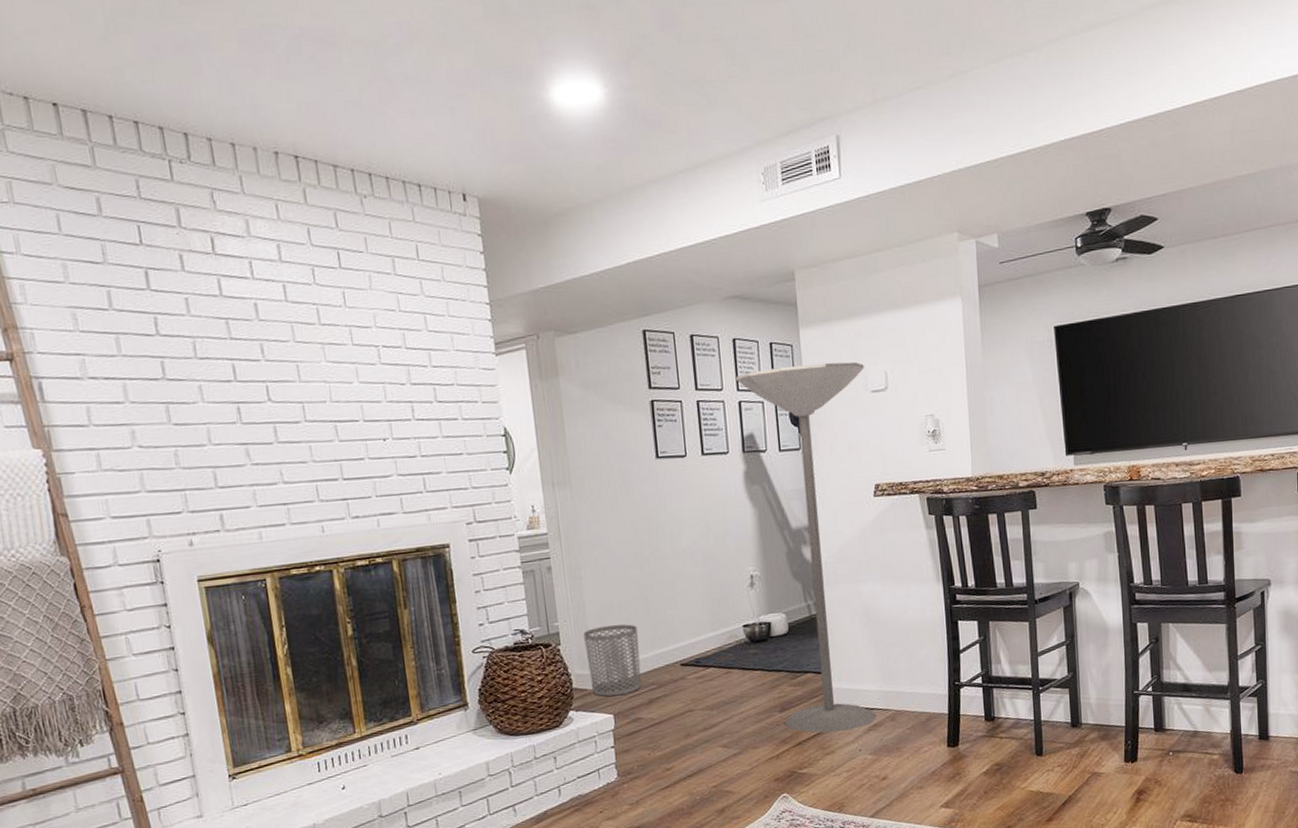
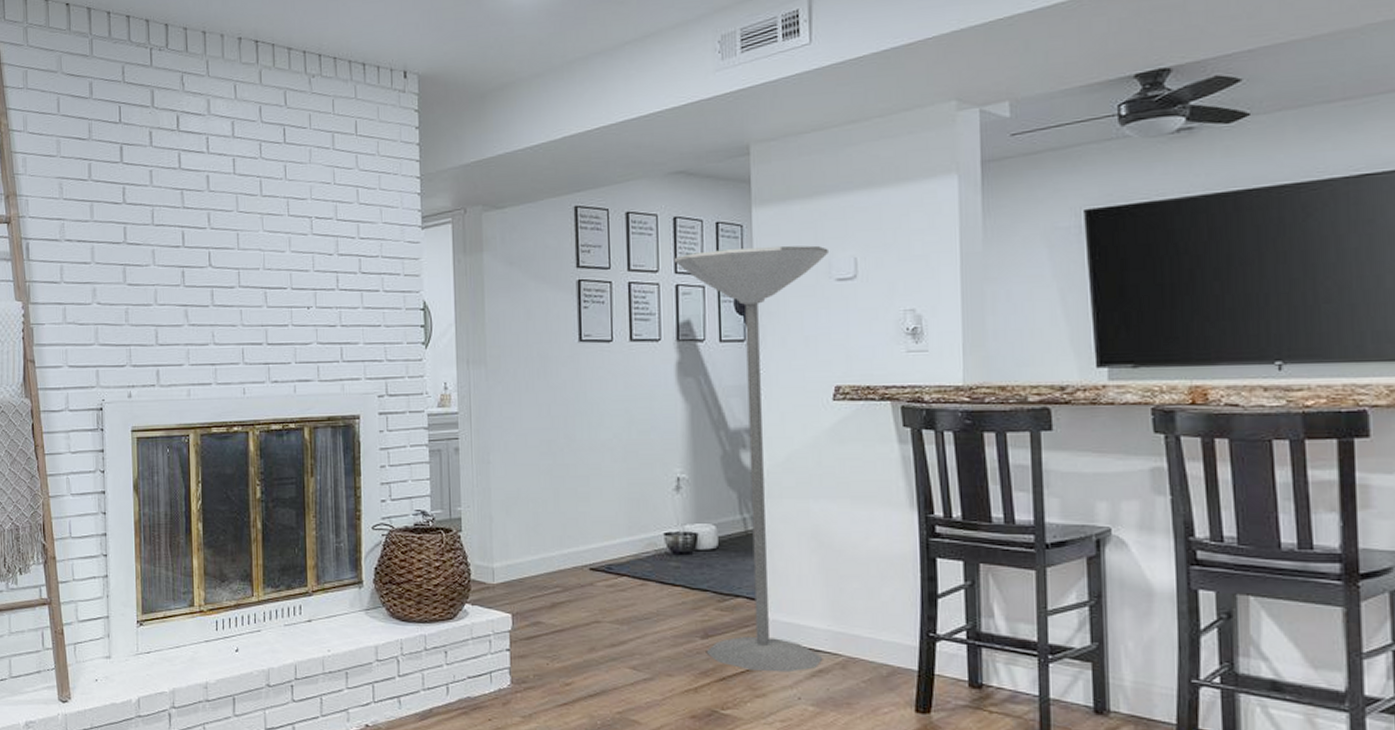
waste bin: present [583,624,641,697] -> none [487,516,546,595]

